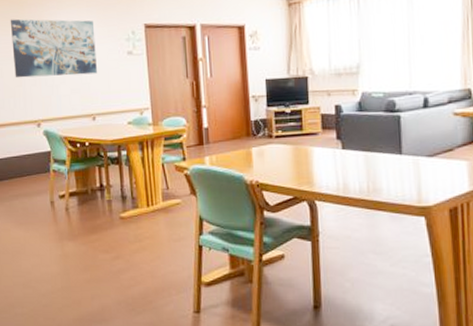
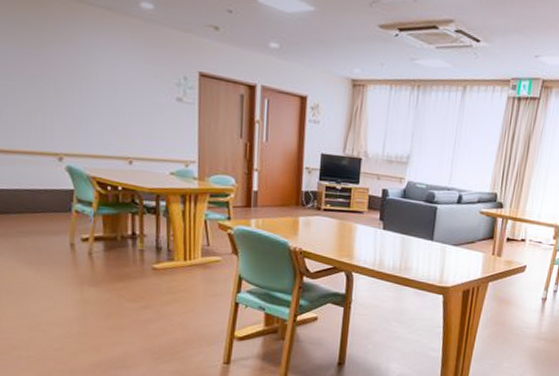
wall art: present [10,19,97,78] -> none [28,30,139,115]

